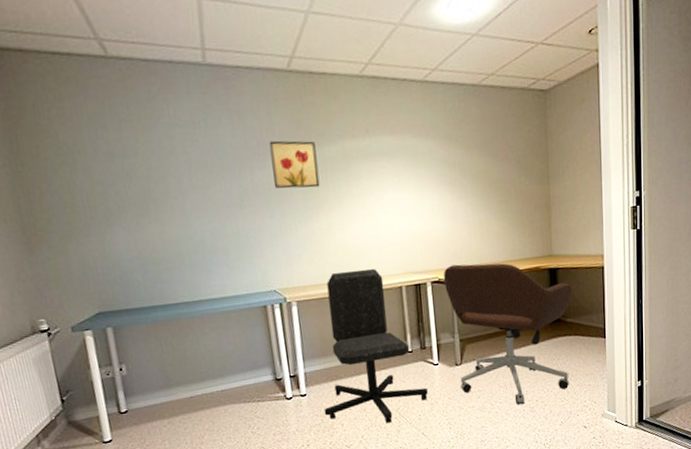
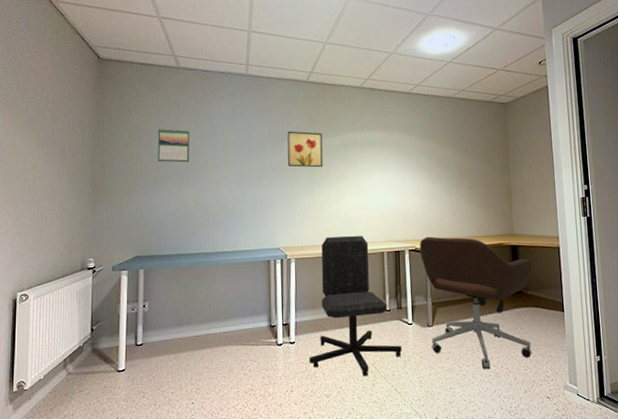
calendar: none [95,145,146,192] -> present [157,128,190,163]

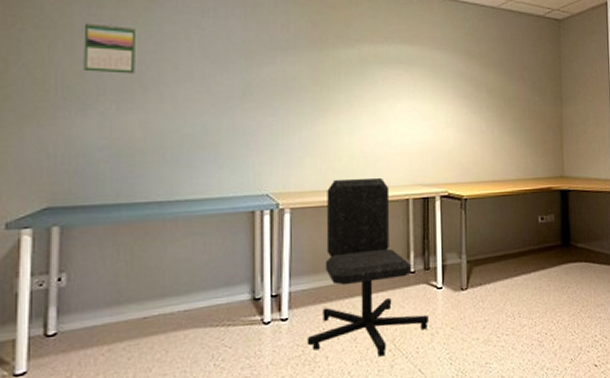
wall art: present [287,131,323,168] -> none [282,37,332,88]
office chair: present [419,236,533,370] -> none [453,179,584,338]

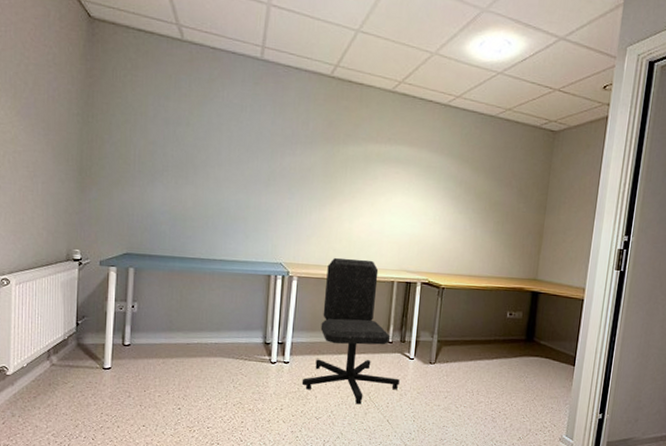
calendar: present [83,21,137,74] -> none [154,111,192,156]

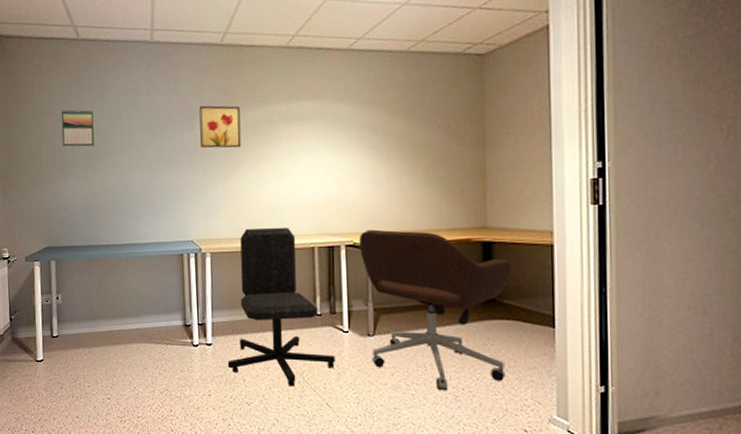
calendar: none [154,111,192,156] -> present [61,109,95,147]
wall art: none [300,133,342,180] -> present [199,105,241,148]
office chair: none [430,271,552,413] -> present [358,229,513,391]

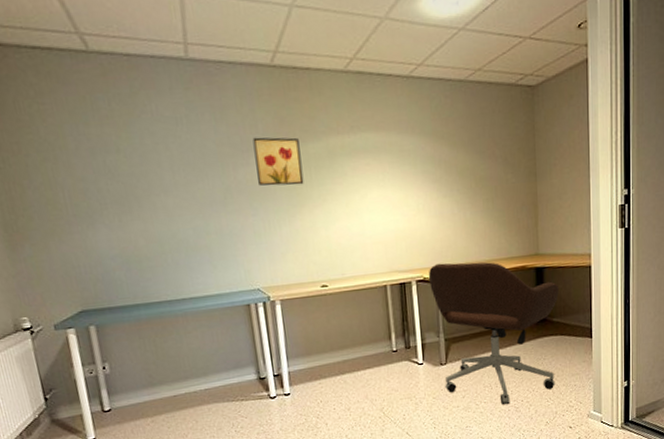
calendar: present [61,109,95,147] -> none [77,141,128,189]
chair: present [227,227,335,387] -> none [308,266,412,423]

